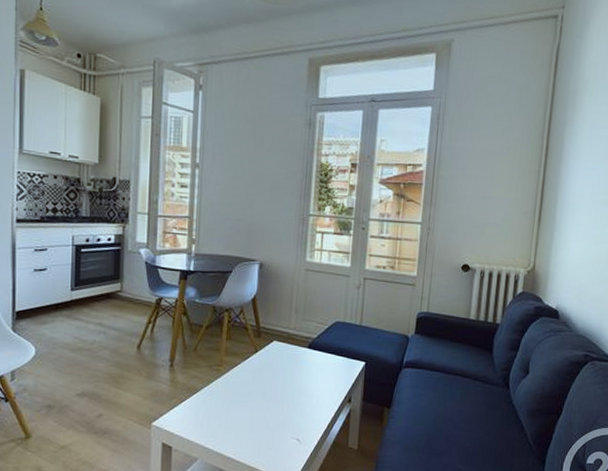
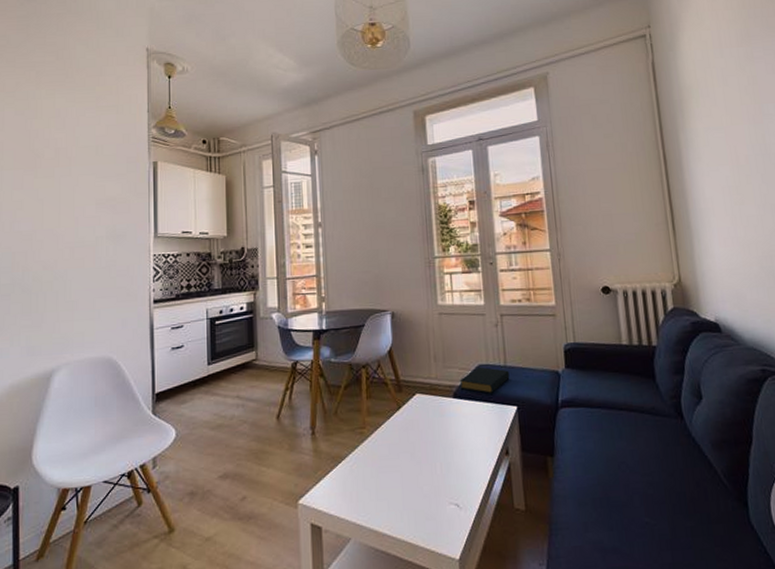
hardback book: none [315,323,363,348] -> present [459,366,510,393]

